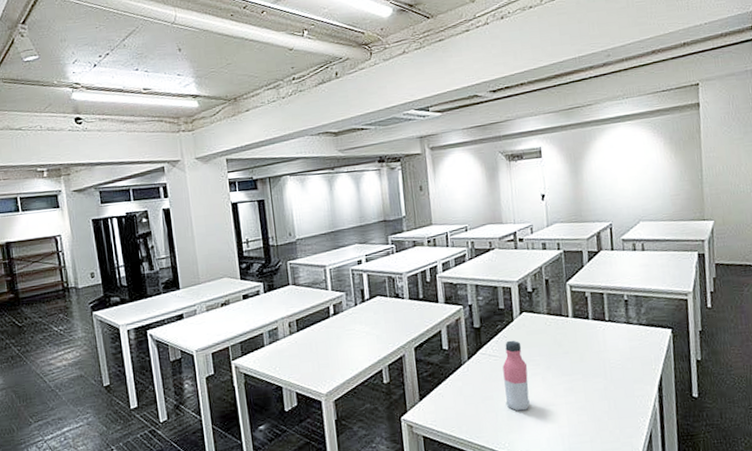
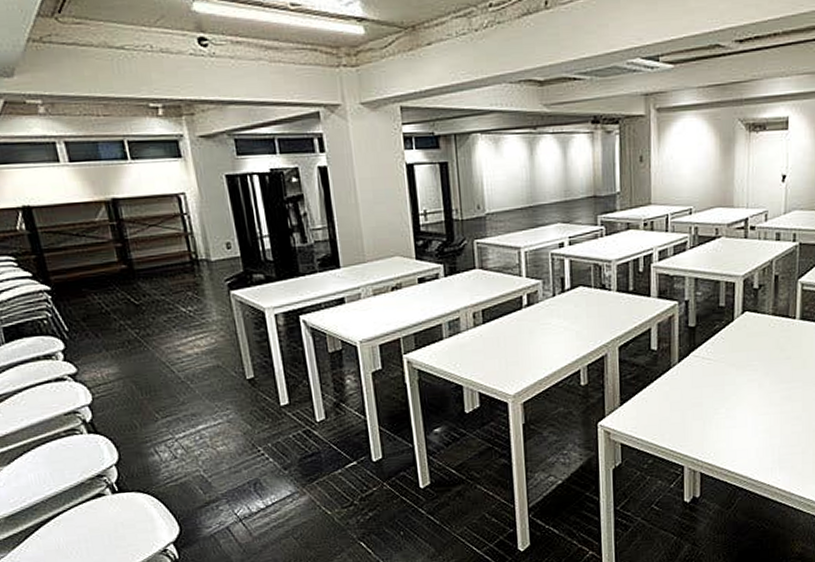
water bottle: present [502,340,530,411] -> none [715,342,744,420]

